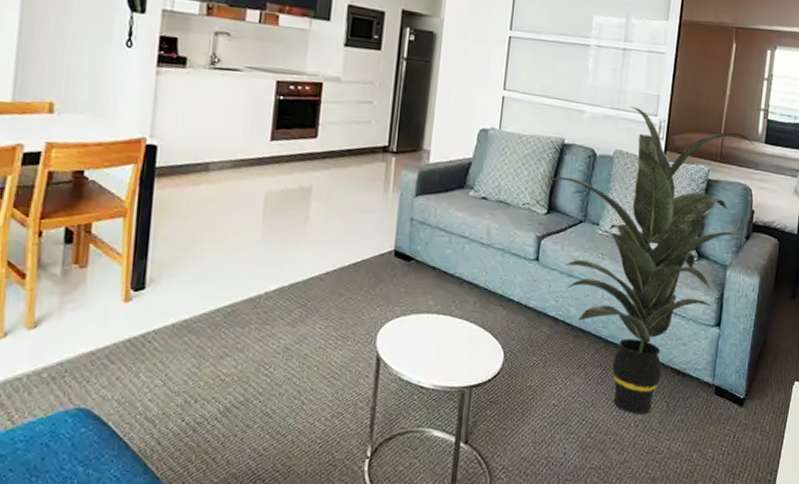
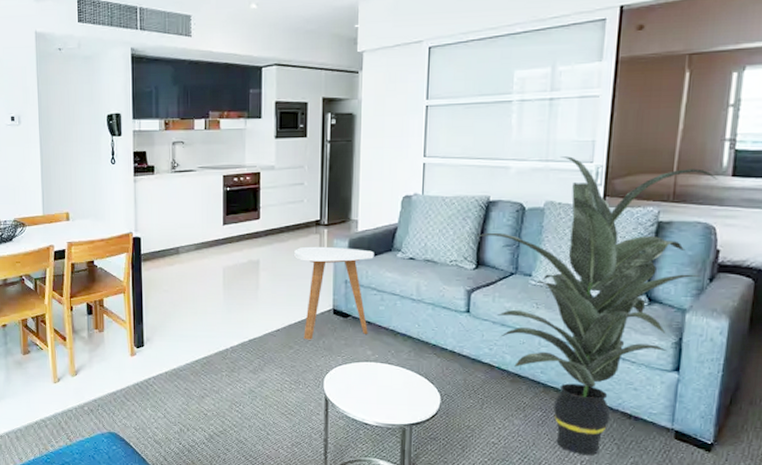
side table: none [353,175,445,286] -> present [293,246,374,340]

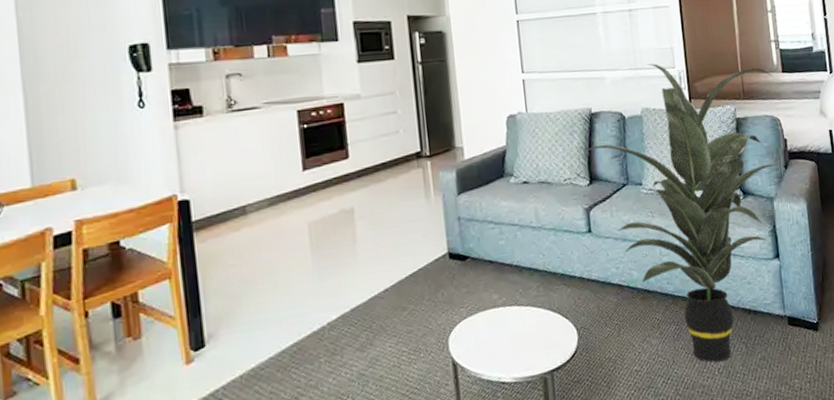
side table: present [293,246,374,340] -> none [394,179,491,296]

